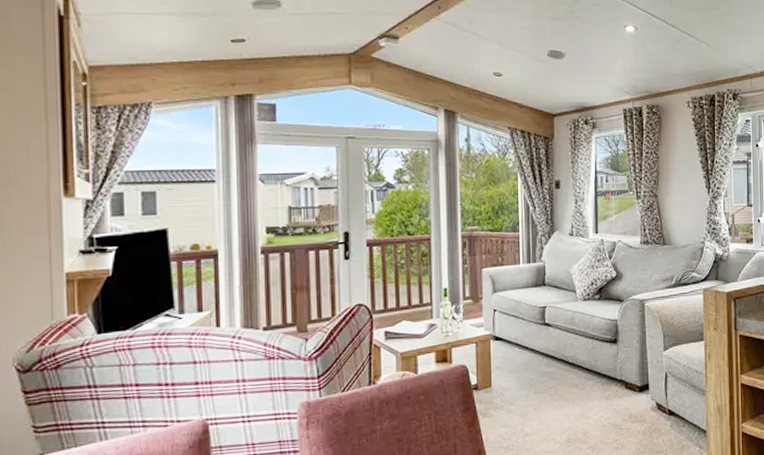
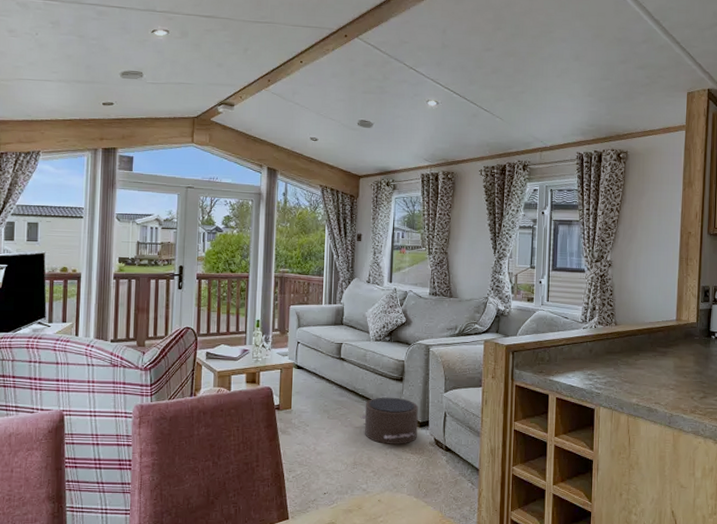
pouf: none [572,361,637,415] -> present [360,397,418,444]

